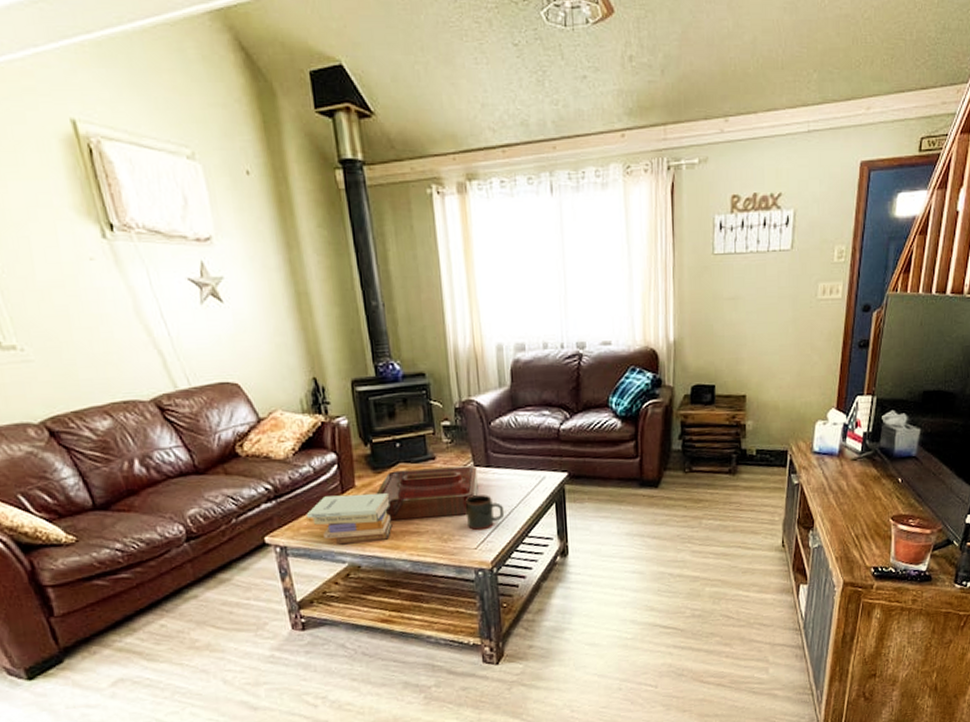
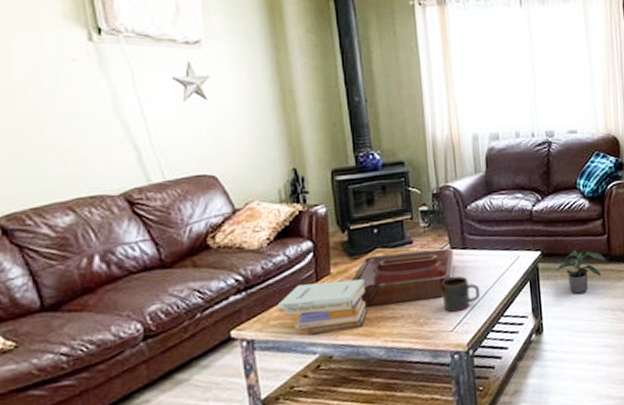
potted plant: none [583,472,637,519] -> present [556,249,606,295]

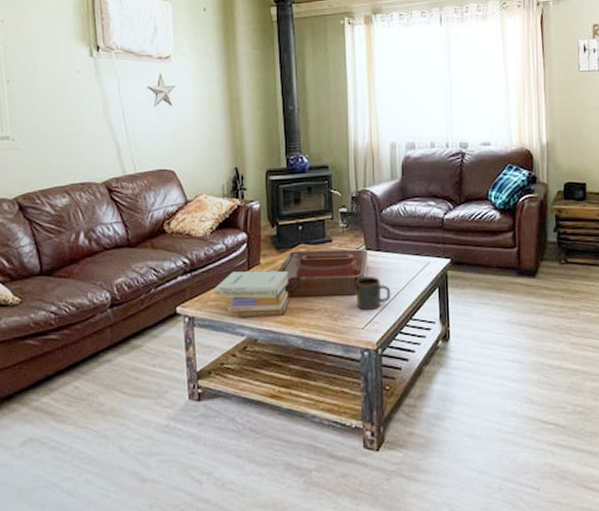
potted plant: present [556,249,606,295] -> none [464,260,515,306]

